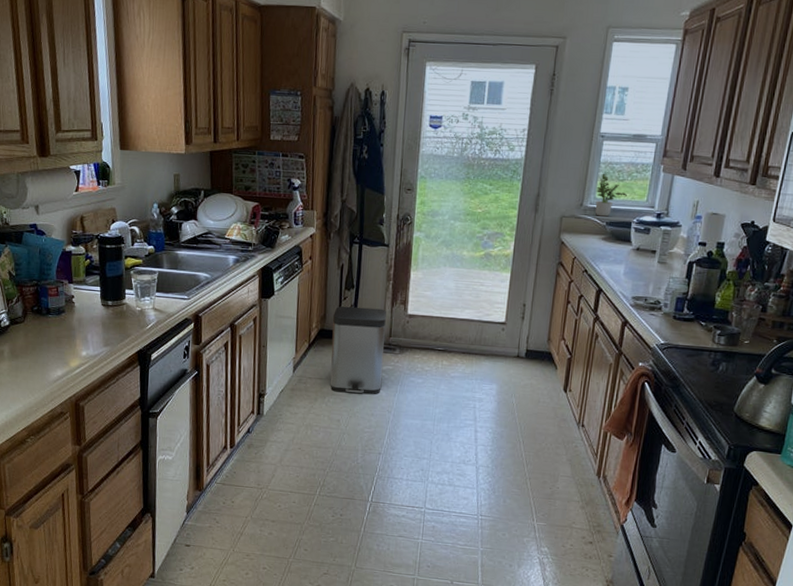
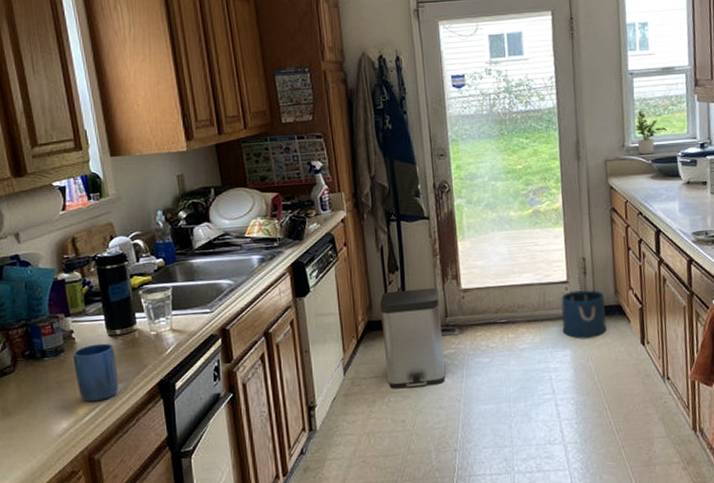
mug: none [71,310,106,358] -> present [72,343,119,401]
bucket: none [492,331,537,379] -> present [560,290,607,340]

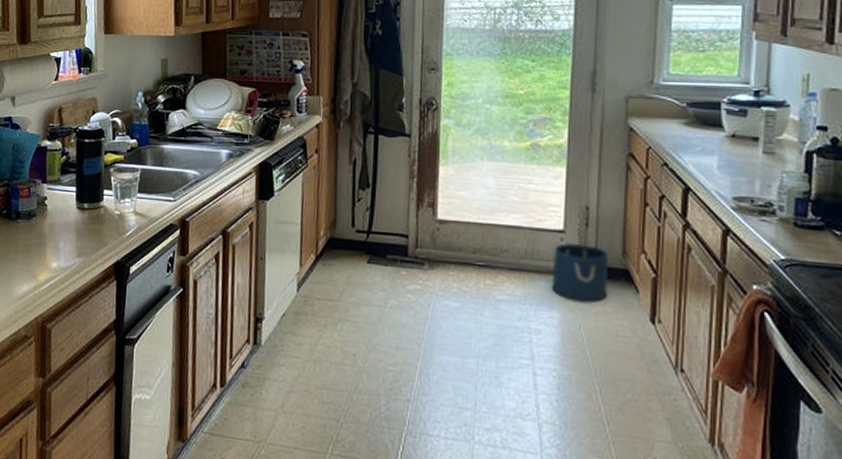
mug: present [72,343,119,401] -> none [42,214,80,271]
pedal bin: present [379,287,446,389] -> none [342,209,411,323]
potted plant: present [635,110,668,155] -> none [670,43,712,96]

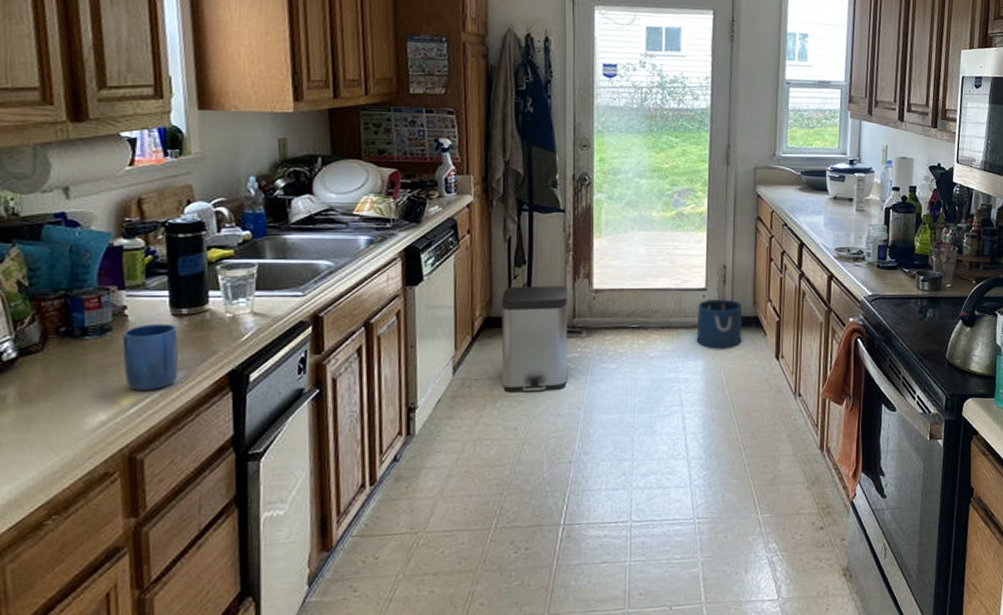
mug: none [42,214,80,271] -> present [122,323,179,390]
pedal bin: none [342,209,411,323] -> present [501,285,568,393]

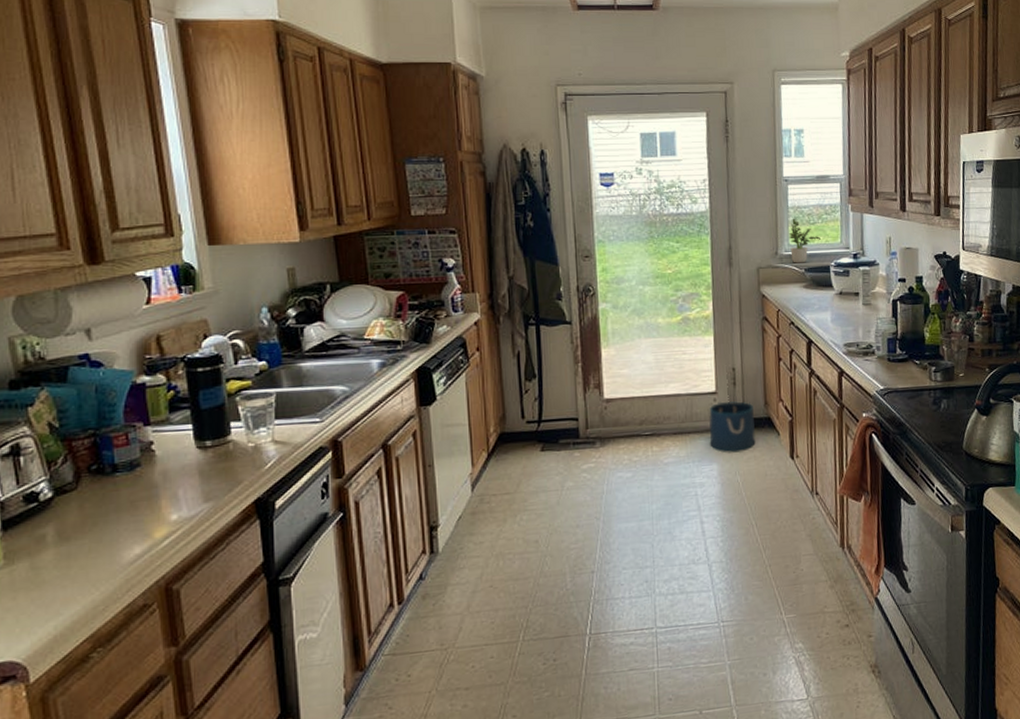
mug: present [122,323,179,390] -> none [151,456,207,523]
pedal bin: present [501,285,568,393] -> none [513,397,585,507]
potted plant: none [788,121,820,166] -> present [789,218,822,264]

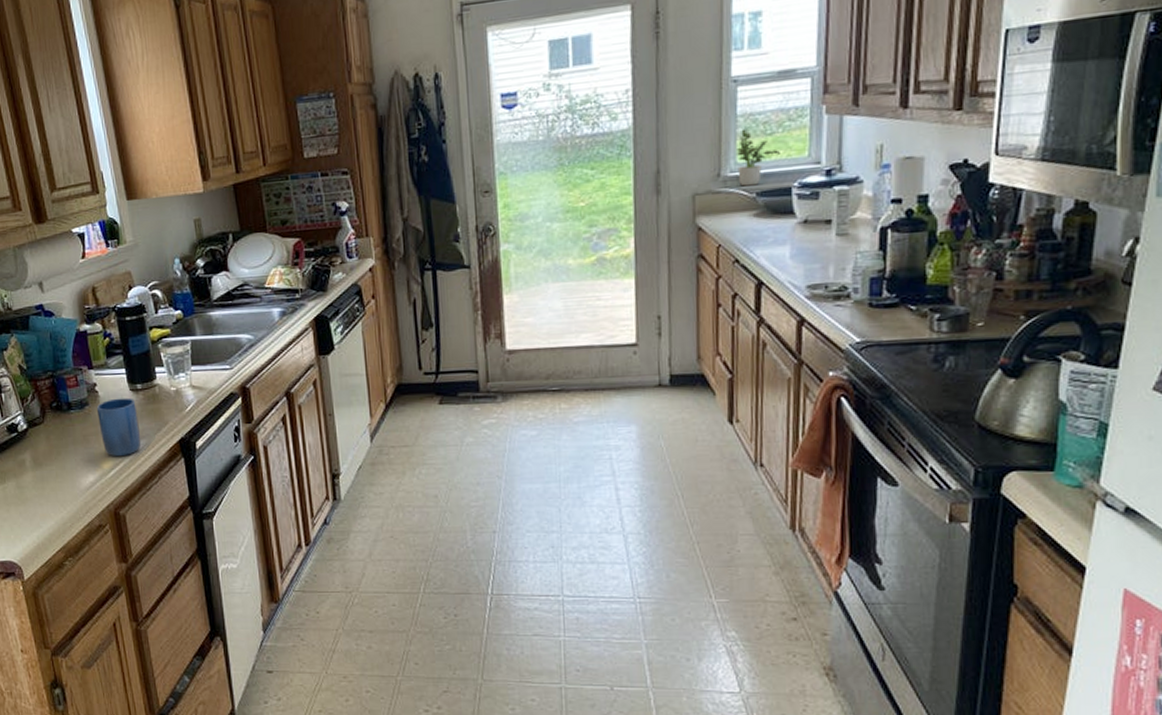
mug: none [151,456,207,523] -> present [96,397,142,456]
bucket: present [708,401,756,454] -> none [626,354,684,415]

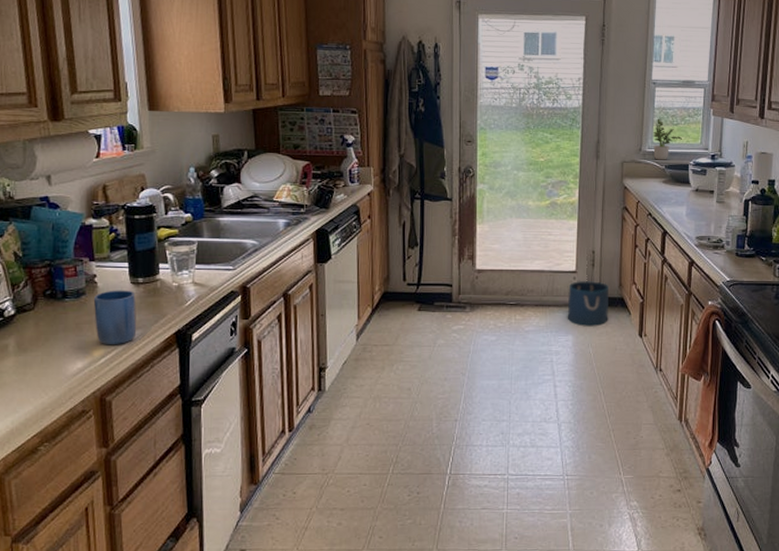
bucket: none [626,354,684,415] -> present [567,280,609,328]

